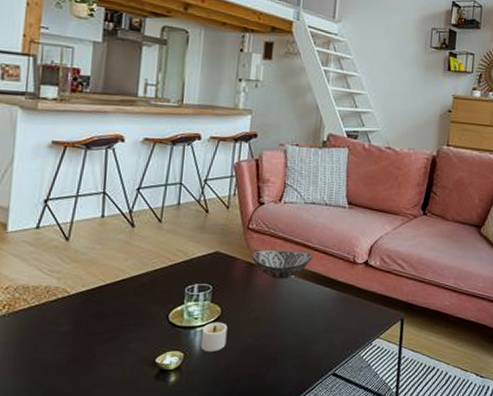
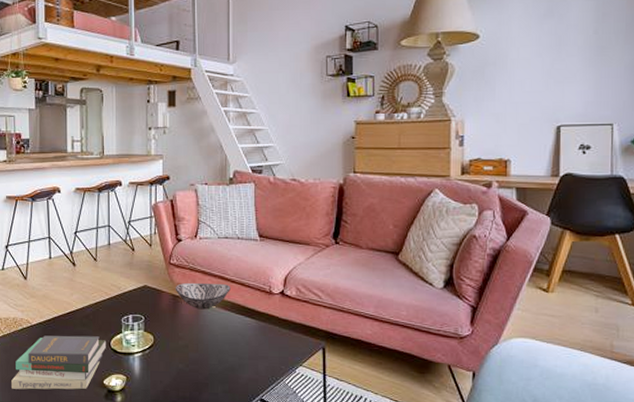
books: none [34,307,164,372] -> present [11,335,107,390]
candle: present [200,322,228,353] -> none [139,349,161,377]

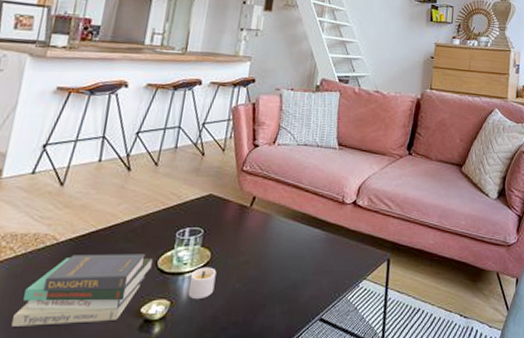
candle: none [139,349,161,377] -> present [187,267,217,300]
decorative bowl: present [175,282,230,310] -> none [243,191,304,221]

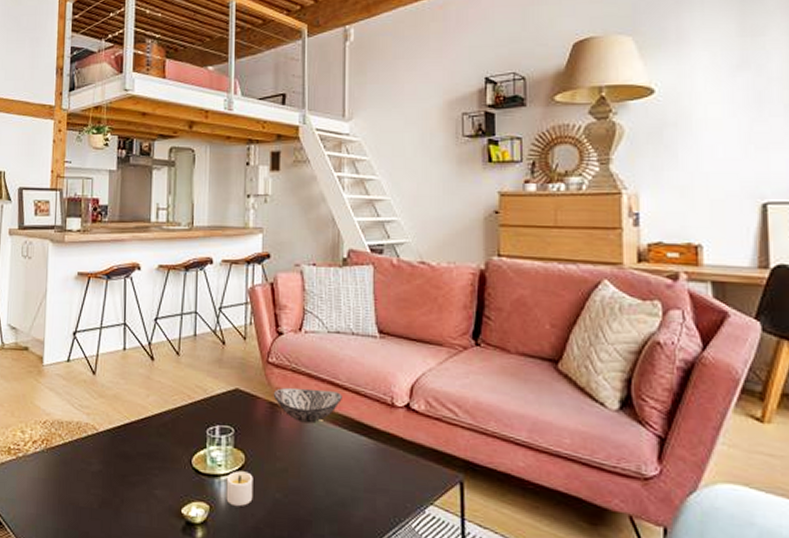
books: present [12,254,153,327] -> none [70,446,187,519]
decorative bowl: none [243,191,304,221] -> present [273,387,342,423]

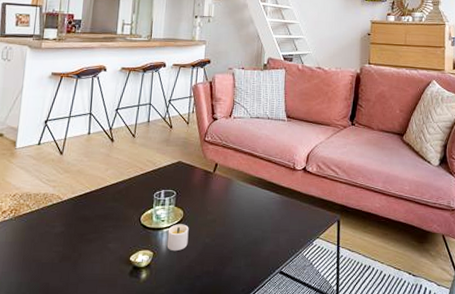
decorative bowl: present [273,387,342,423] -> none [207,159,259,185]

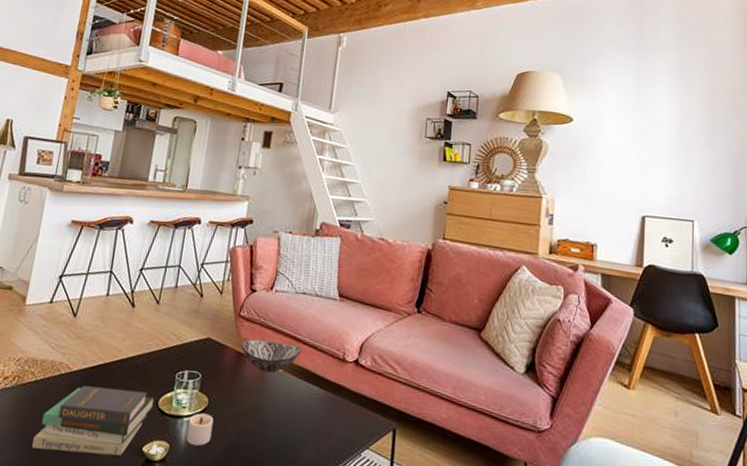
books: none [33,211,137,269] -> present [32,385,154,456]
decorative bowl: none [207,159,259,185] -> present [240,339,302,373]

